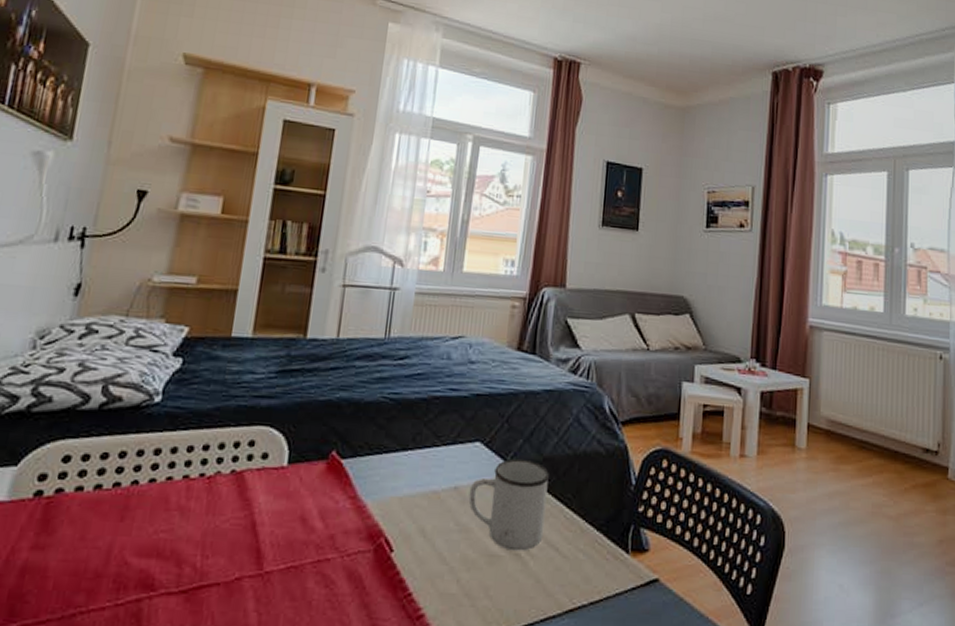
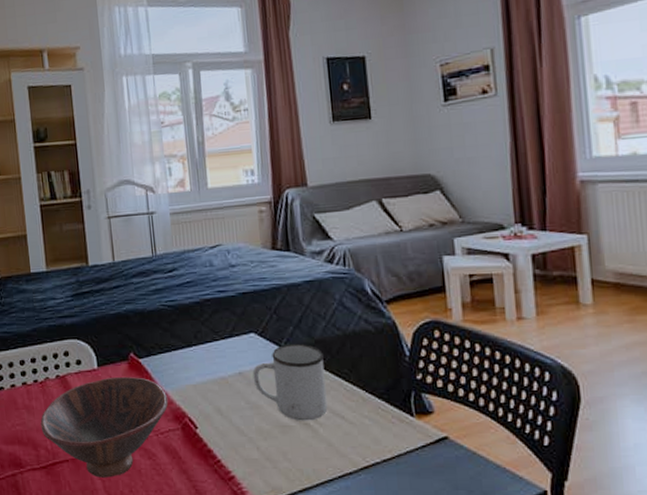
bowl: none [193,479,366,610] -> present [40,377,169,478]

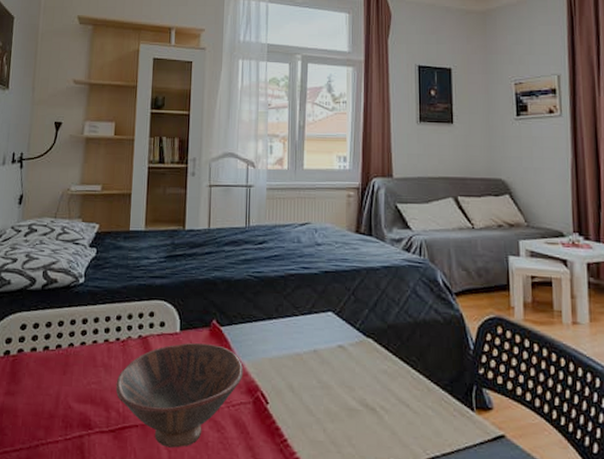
mug: present [252,343,328,421] -> none [327,326,394,407]

